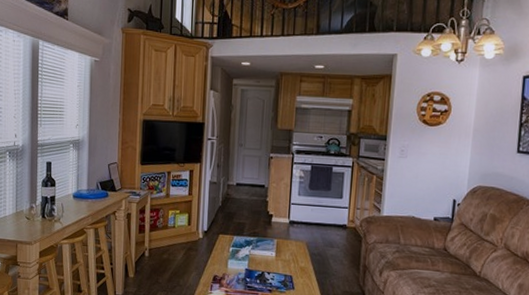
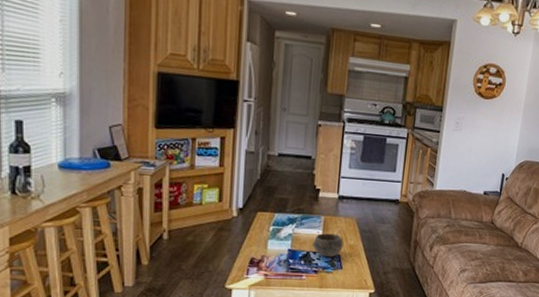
bowl: none [267,255,295,278] -> present [312,233,344,258]

